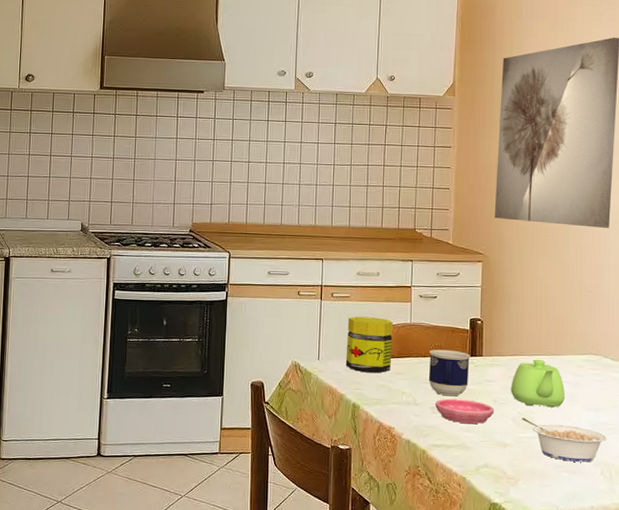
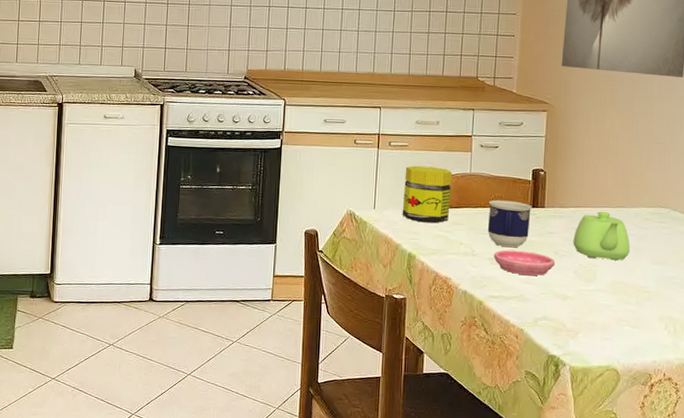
legume: present [522,417,608,462] -> none [583,270,673,317]

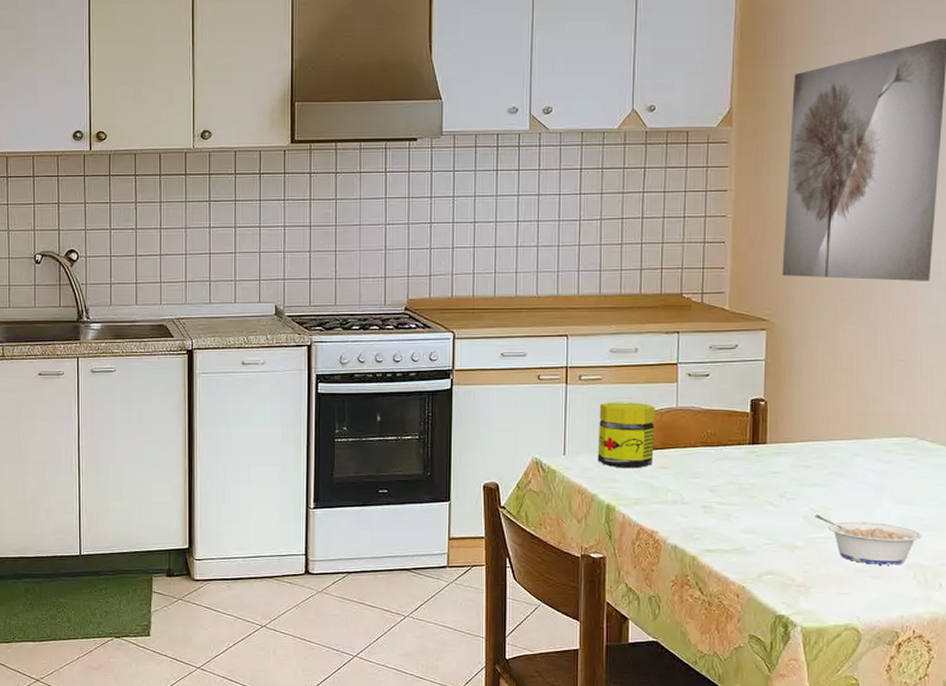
cup: present [487,200,532,248] -> none [699,437,752,493]
saucer: present [494,250,556,276] -> none [708,495,781,525]
teapot: present [573,211,630,261] -> none [801,444,869,502]
legume: none [583,270,673,317] -> present [815,514,923,565]

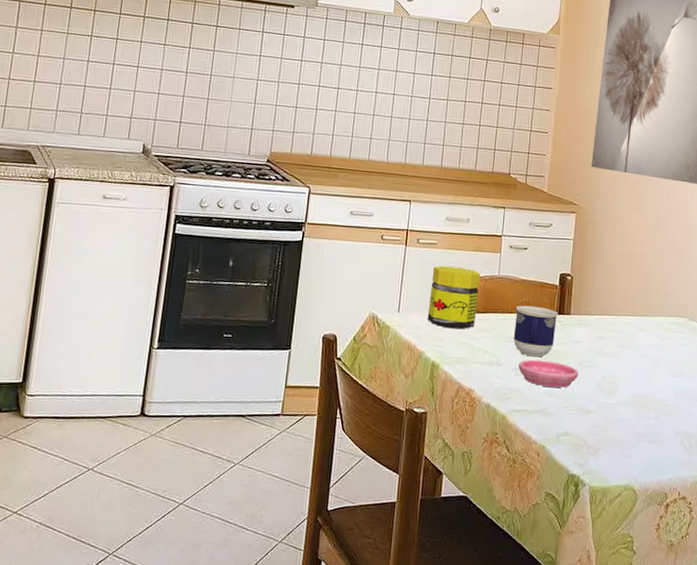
cup: none [699,437,752,493] -> present [513,305,559,358]
saucer: none [708,495,781,525] -> present [519,359,579,388]
legume: present [815,514,923,565] -> none [606,381,689,432]

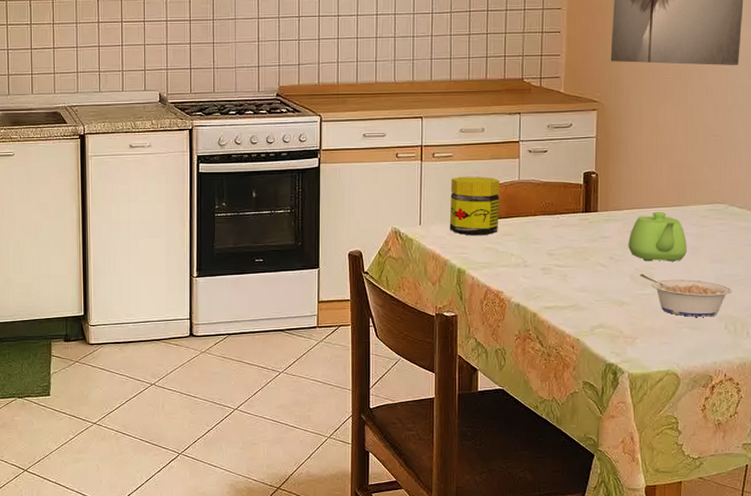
cup: present [513,305,559,358] -> none [539,207,585,256]
saucer: present [519,359,579,388] -> none [547,258,611,284]
teapot: none [596,319,650,372] -> present [628,211,687,262]
legume: none [606,381,689,432] -> present [640,273,733,317]

